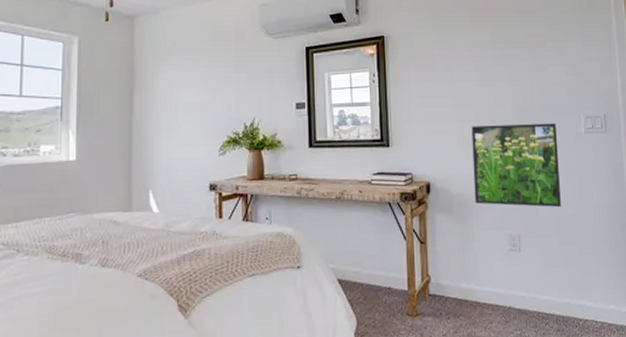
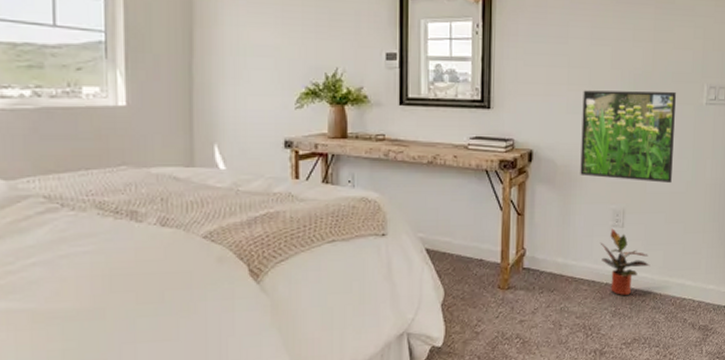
potted plant: none [499,253,550,319] -> present [600,228,650,295]

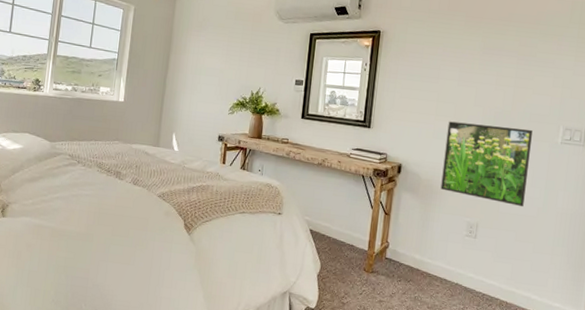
potted plant: present [600,228,650,295] -> none [453,237,499,297]

